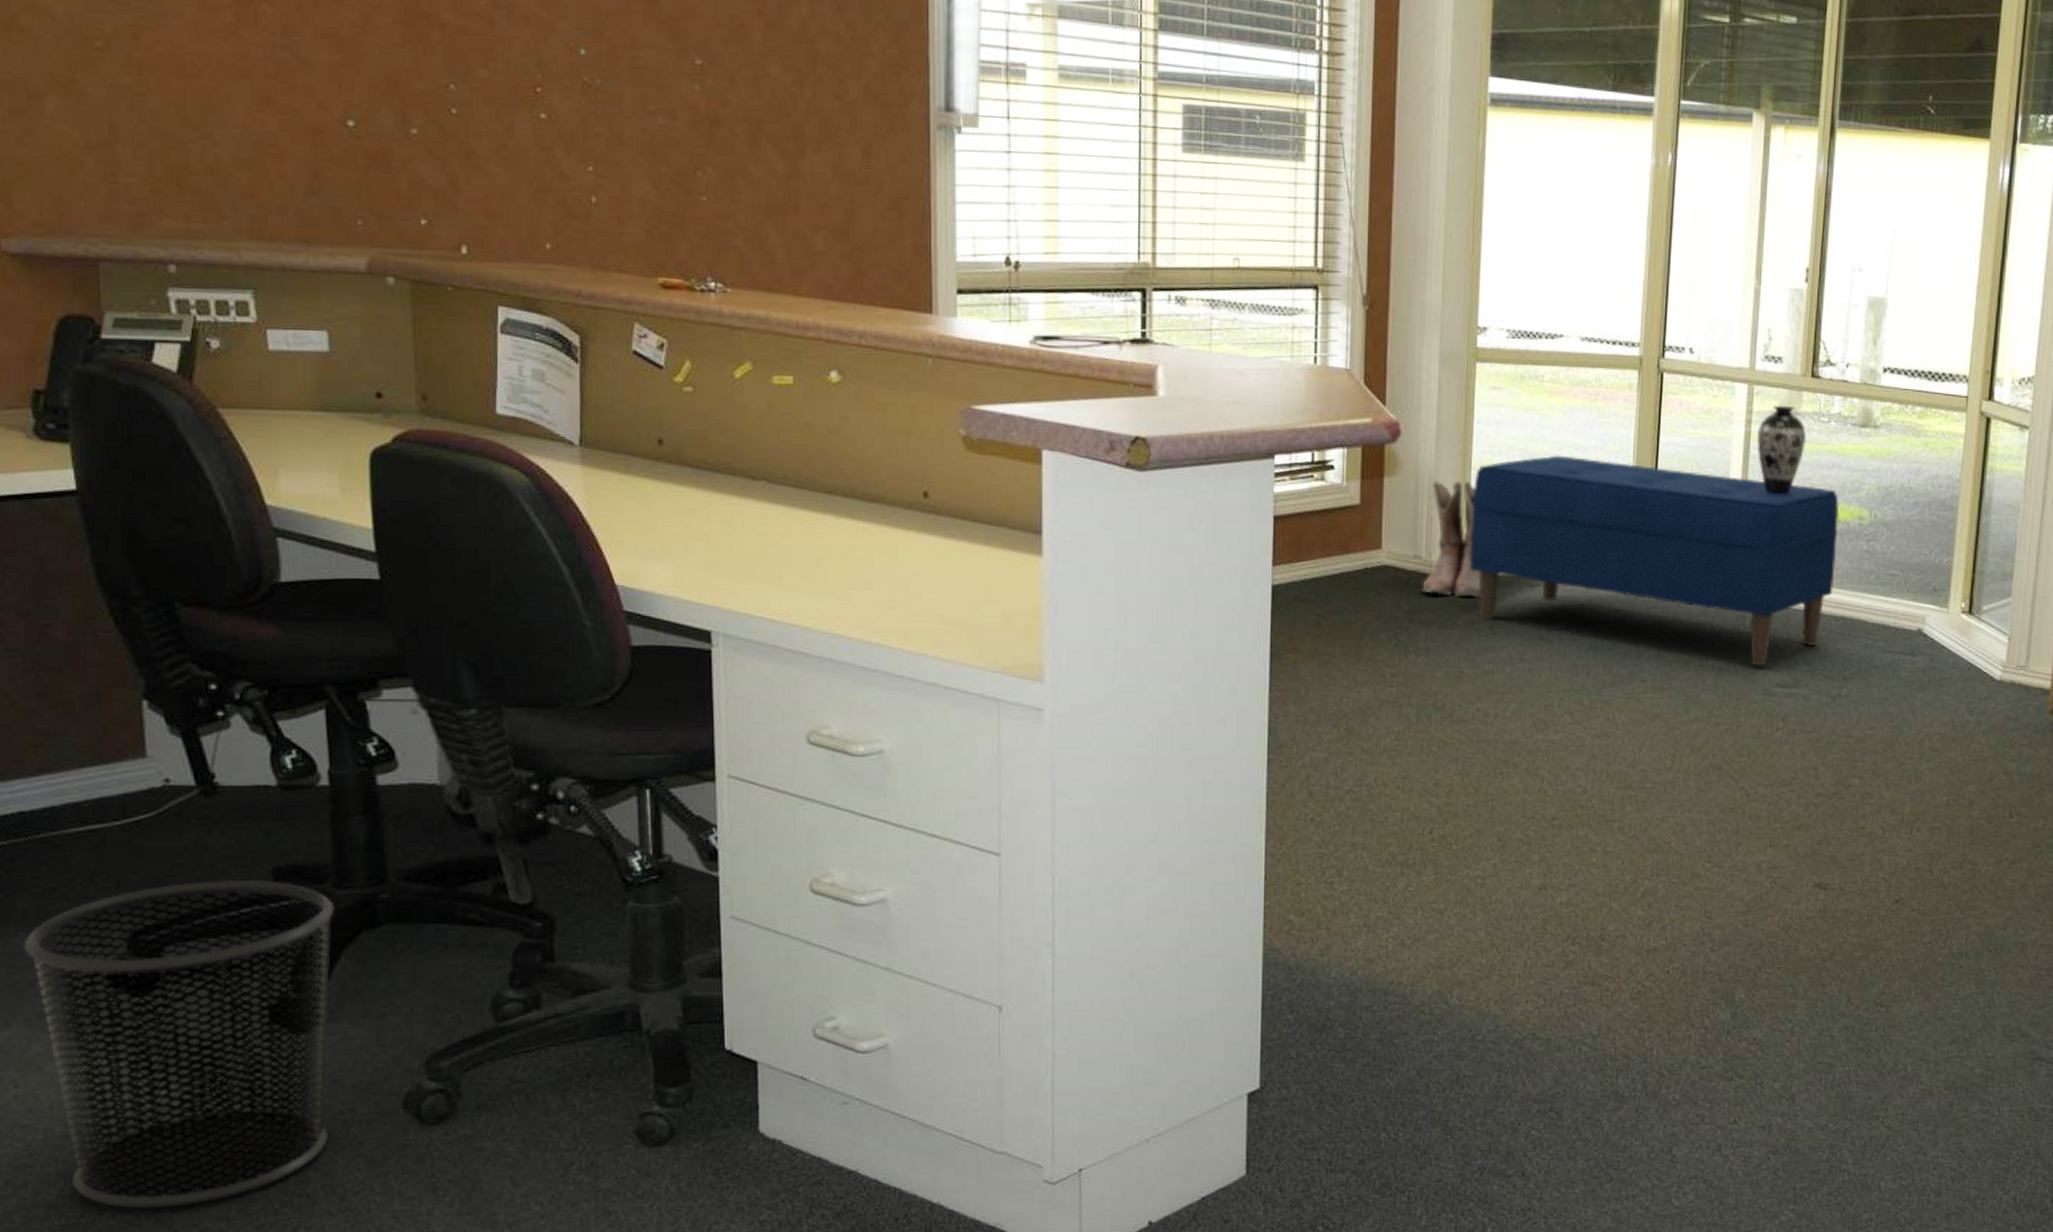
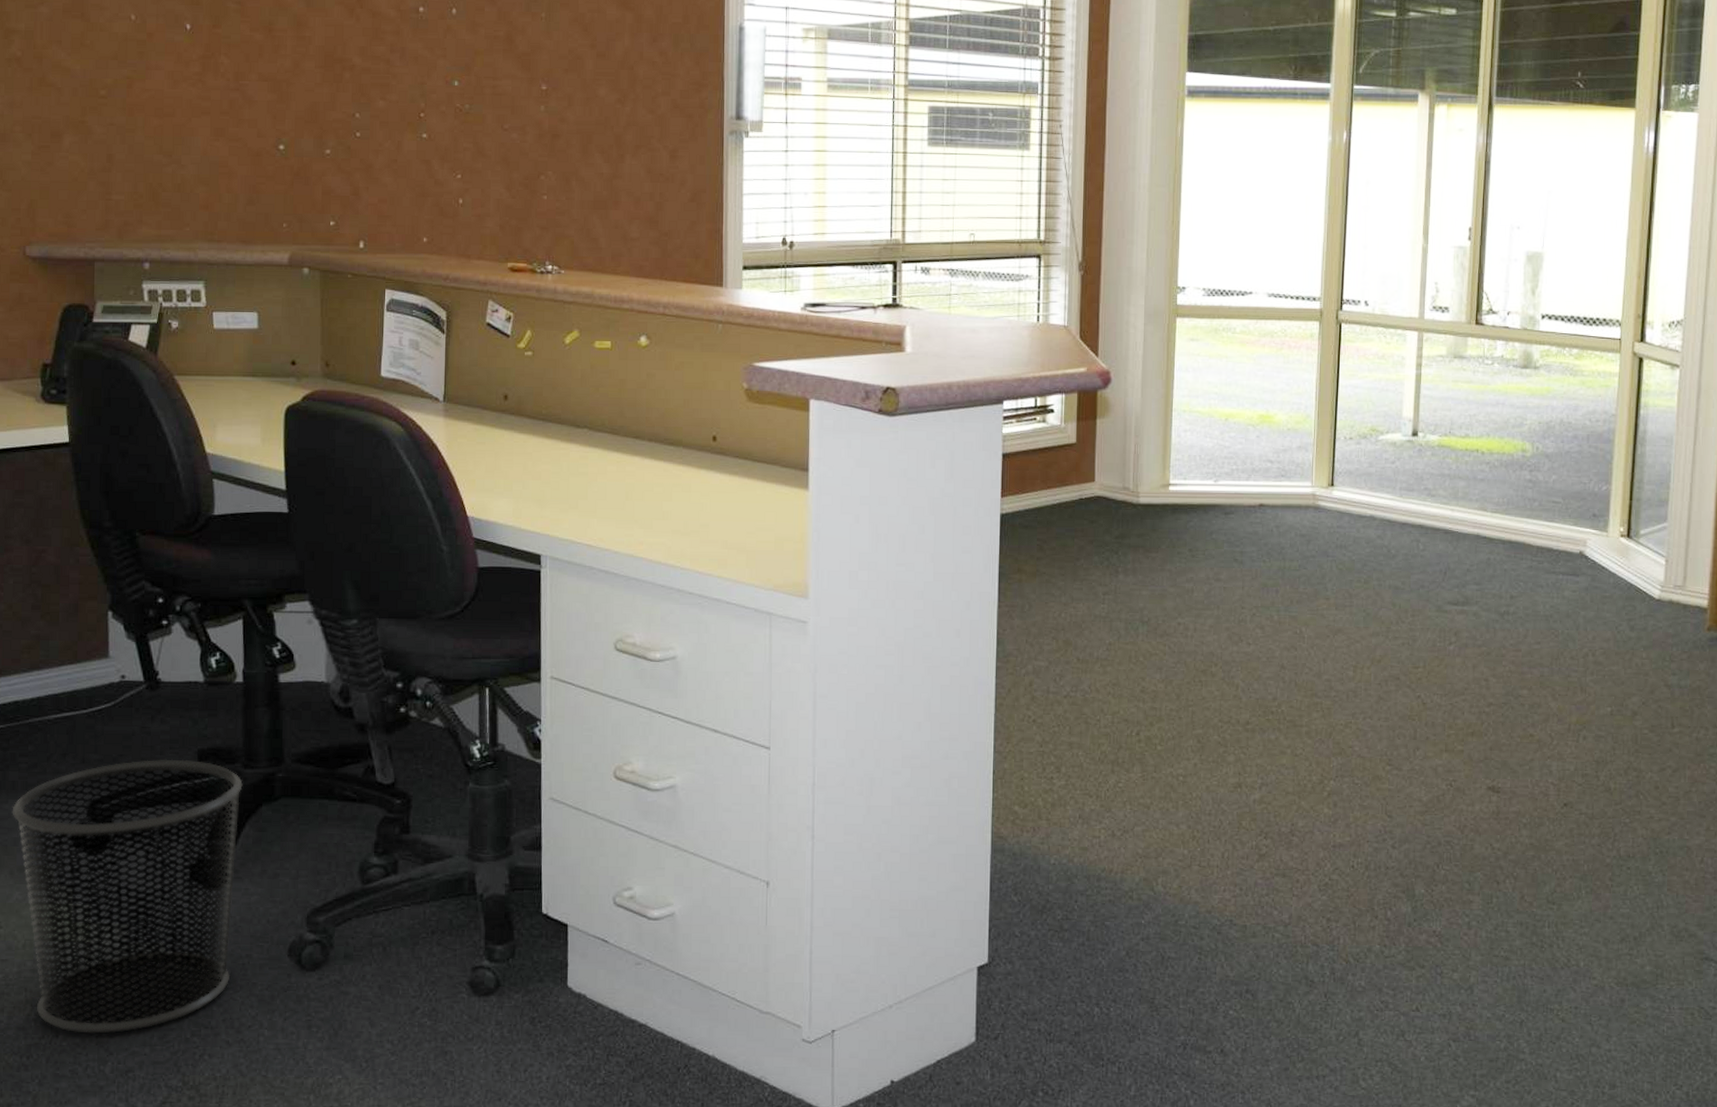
boots: present [1421,480,1481,598] -> none [1129,420,1181,525]
bench: present [1469,455,1840,665] -> none [1171,397,1504,585]
decorative vase: present [1756,405,1807,494] -> none [1426,350,1473,429]

